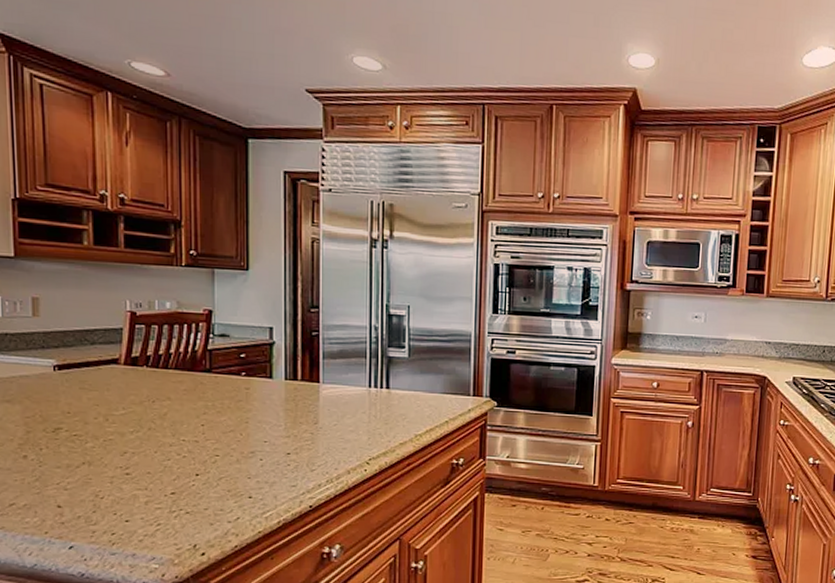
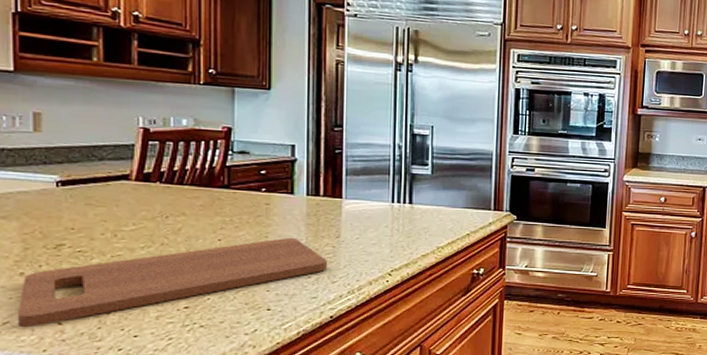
cutting board: none [21,424,307,510] -> present [16,238,328,328]

